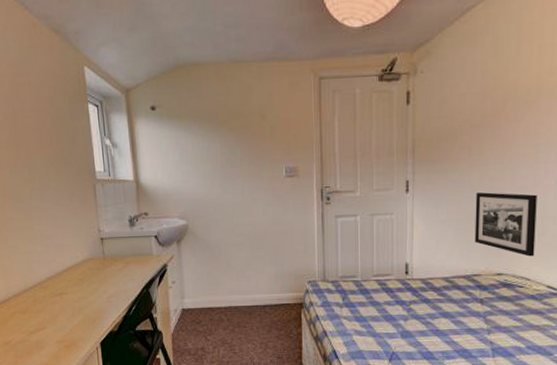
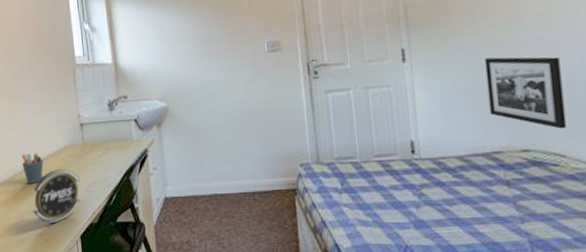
pen holder: none [41,265,63,294] -> present [22,153,44,184]
alarm clock: none [53,280,101,331] -> present [33,168,80,224]

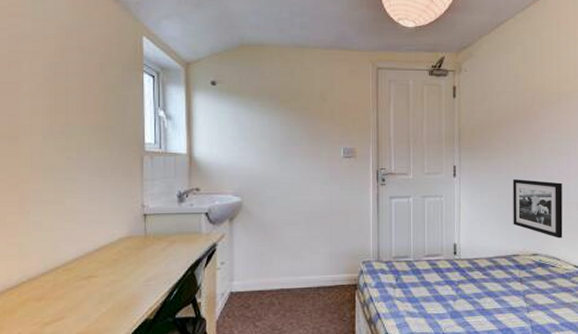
pen holder: present [22,153,44,184] -> none [67,243,94,277]
alarm clock: present [33,168,80,224] -> none [76,261,137,321]

